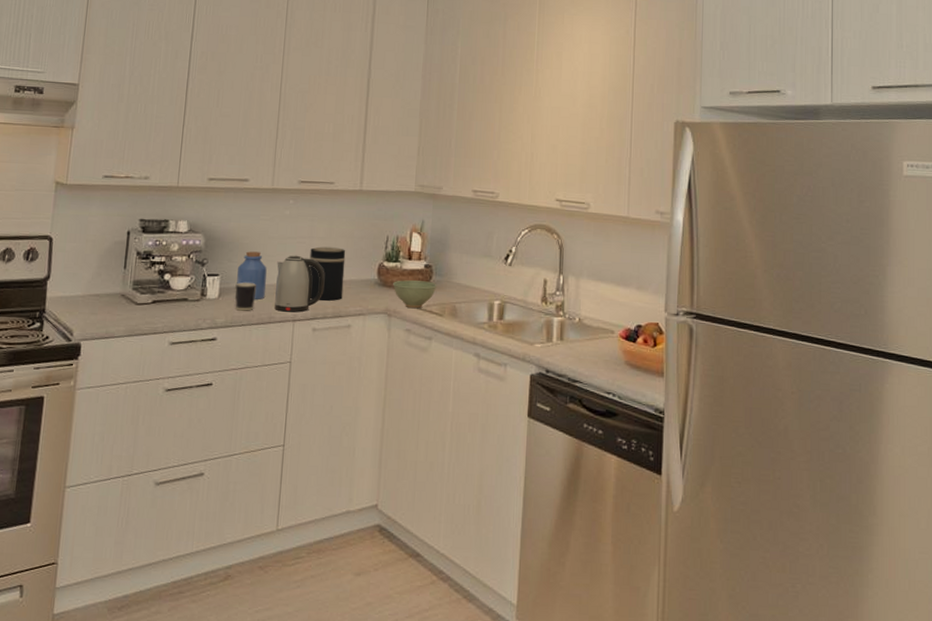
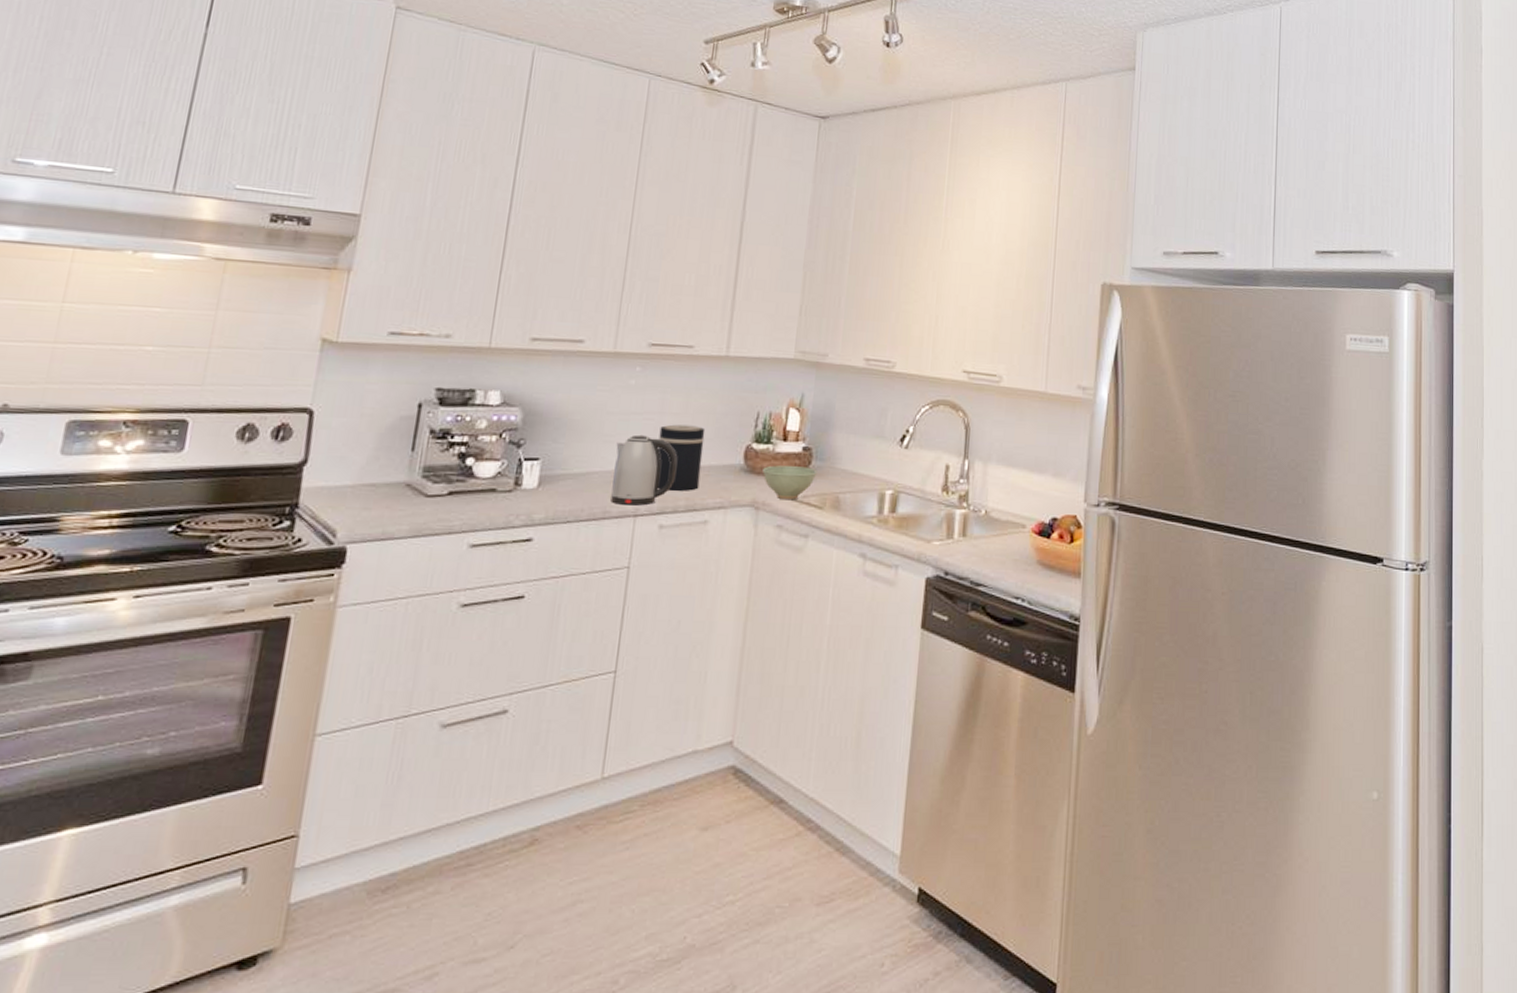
mug: present [234,282,257,311] -> none [558,468,589,504]
jar: present [237,251,267,299] -> none [562,429,603,490]

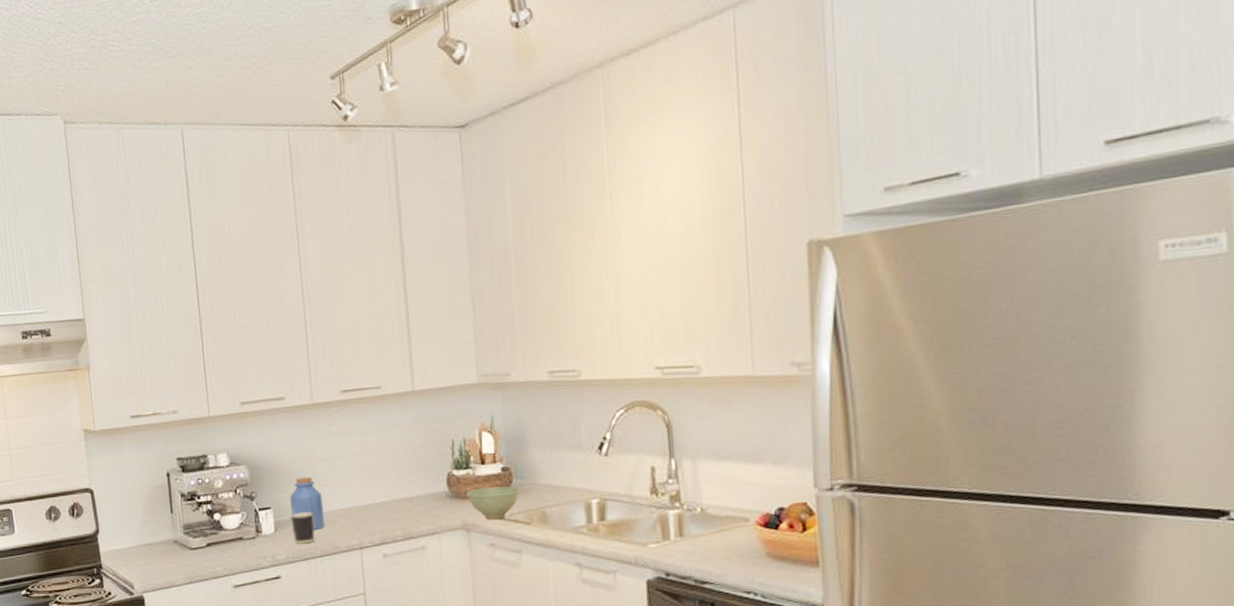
mug: none [558,468,589,504] -> present [290,512,315,544]
jar: none [562,429,603,490] -> present [290,477,326,530]
kettle: present [611,434,678,506] -> none [331,475,389,540]
cylinder: present [657,424,706,491] -> none [366,460,412,523]

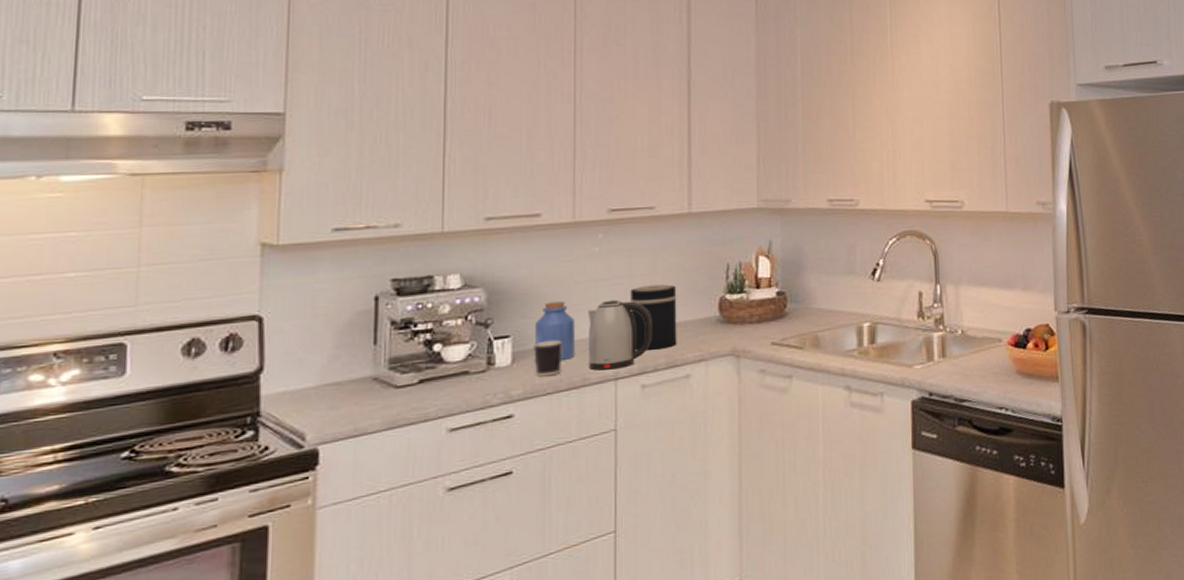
kettle: none [331,475,389,540] -> present [587,299,652,371]
cylinder: none [366,460,412,523] -> present [630,284,677,351]
bowl: present [467,486,520,520] -> none [739,310,794,345]

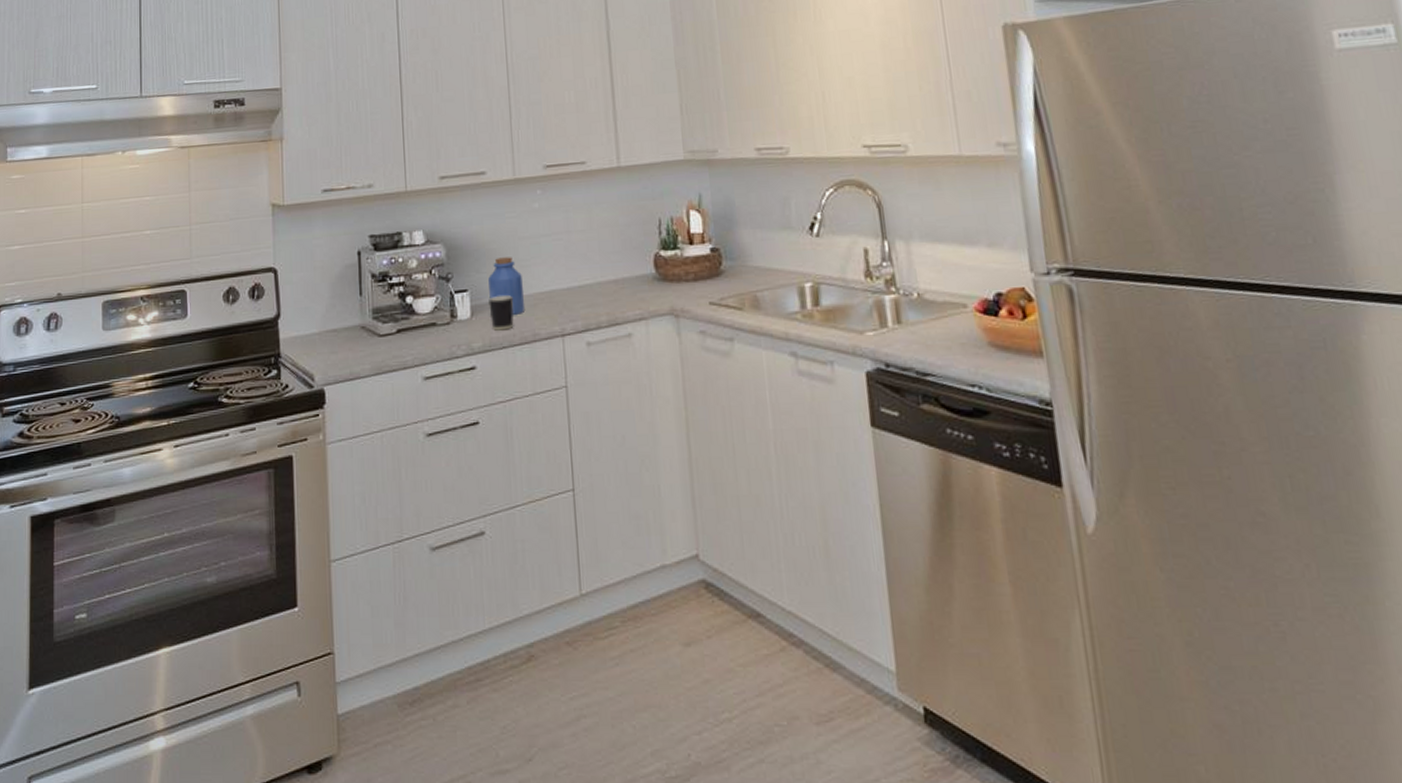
kettle: present [587,299,652,371] -> none [532,255,593,326]
cylinder: present [630,284,677,351] -> none [569,240,617,308]

